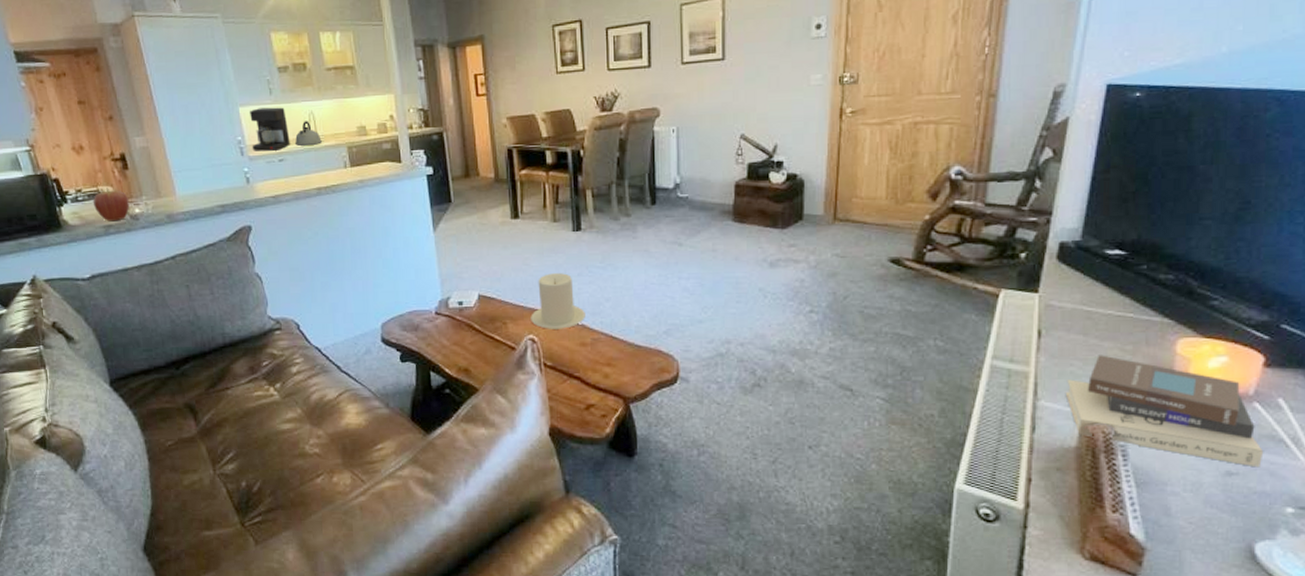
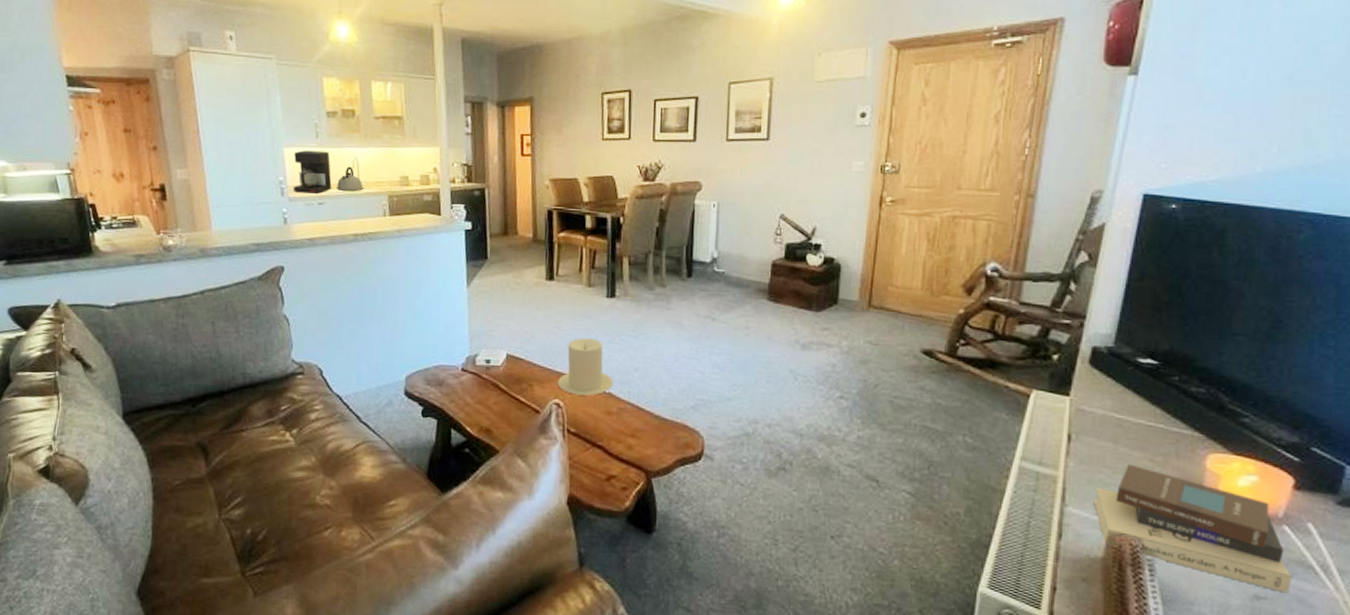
fruit: present [93,188,130,222] -> none [127,217,164,251]

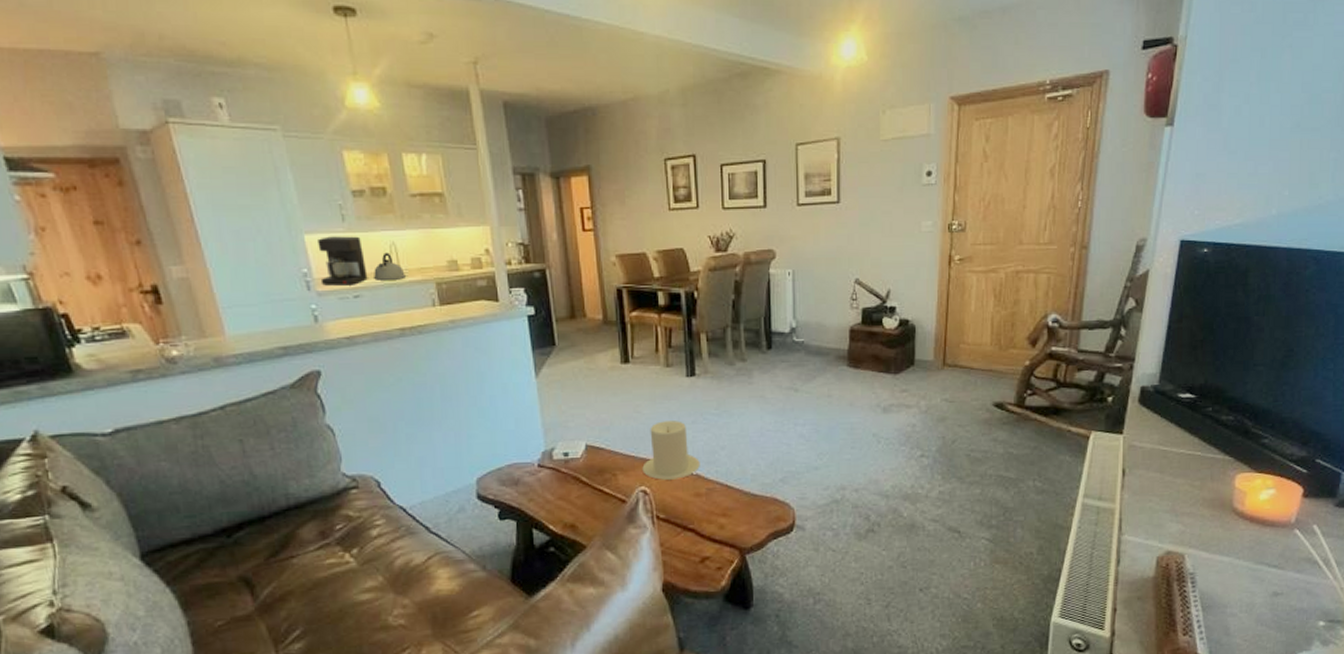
books: present [1093,464,1293,594] -> none [1145,490,1302,588]

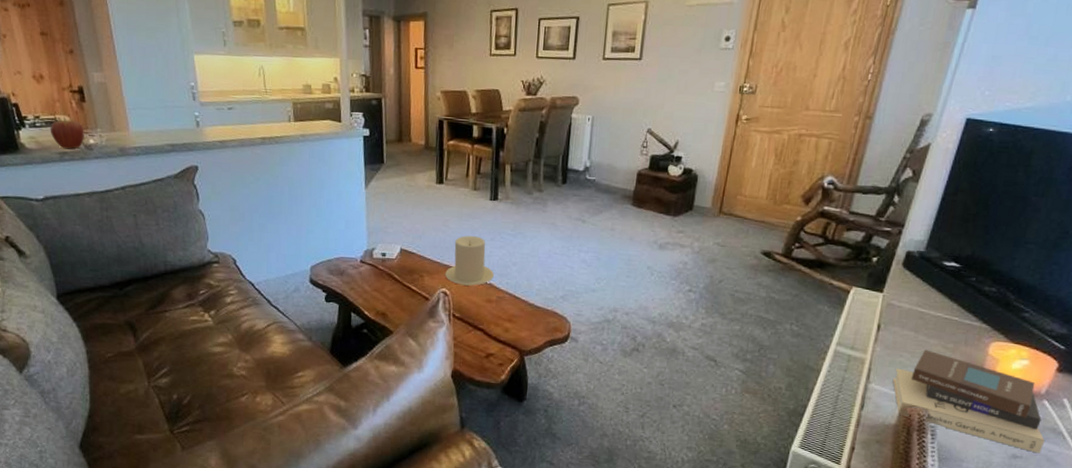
fruit: none [115,325,165,366] -> present [50,117,85,149]
coffee maker: present [318,236,368,286] -> none [203,57,240,99]
kettle: present [374,252,406,280] -> none [245,74,269,98]
books: none [1145,490,1302,588] -> present [892,349,1045,454]

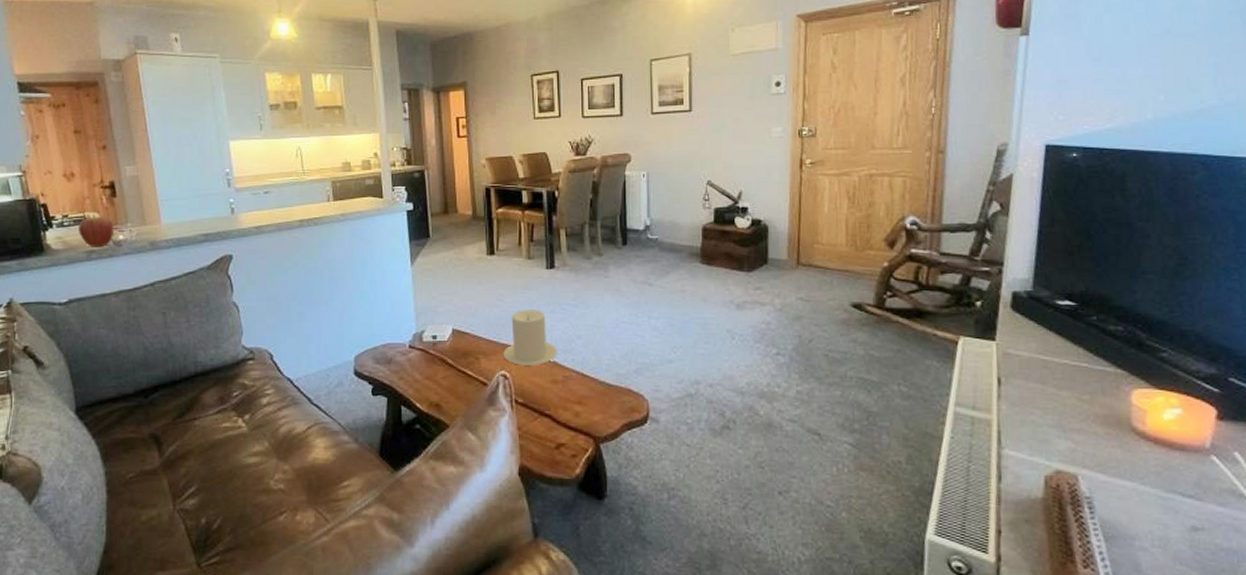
books: present [892,349,1045,454] -> none [1028,404,1227,523]

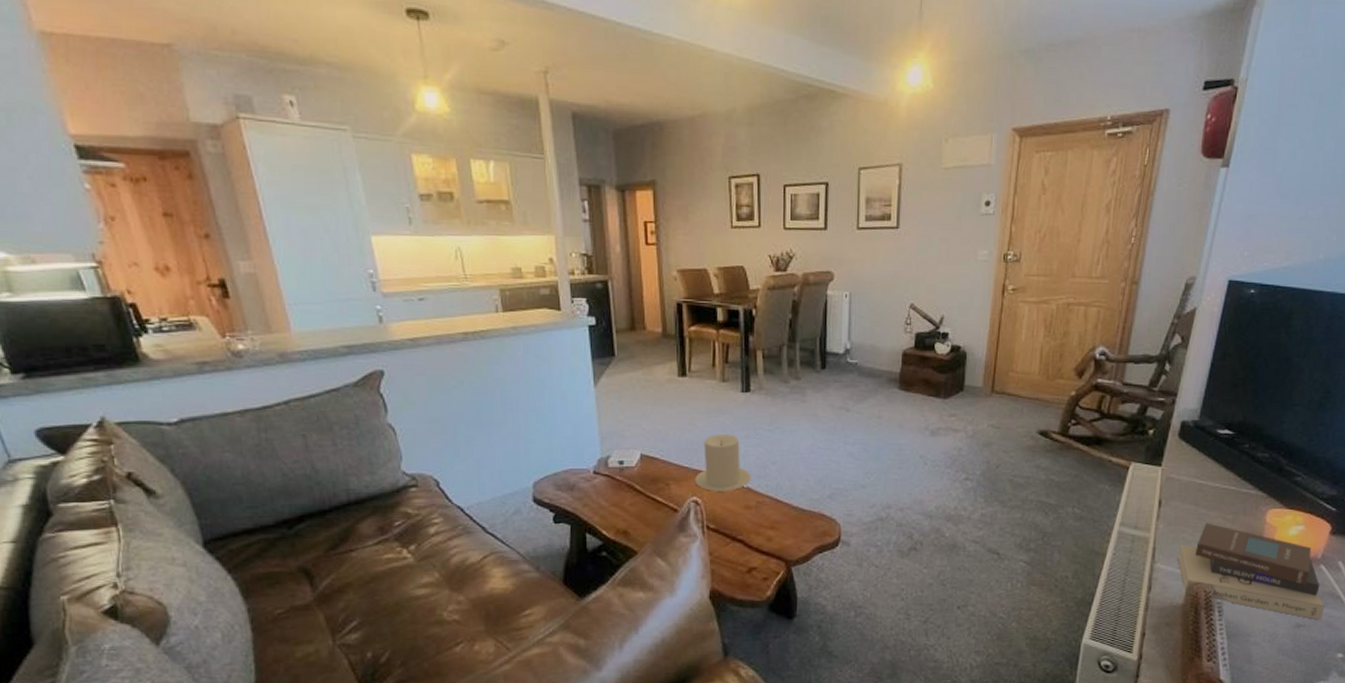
fruit: present [78,214,115,247] -> none [182,318,231,358]
books: none [1028,404,1227,523] -> present [1177,523,1325,620]

